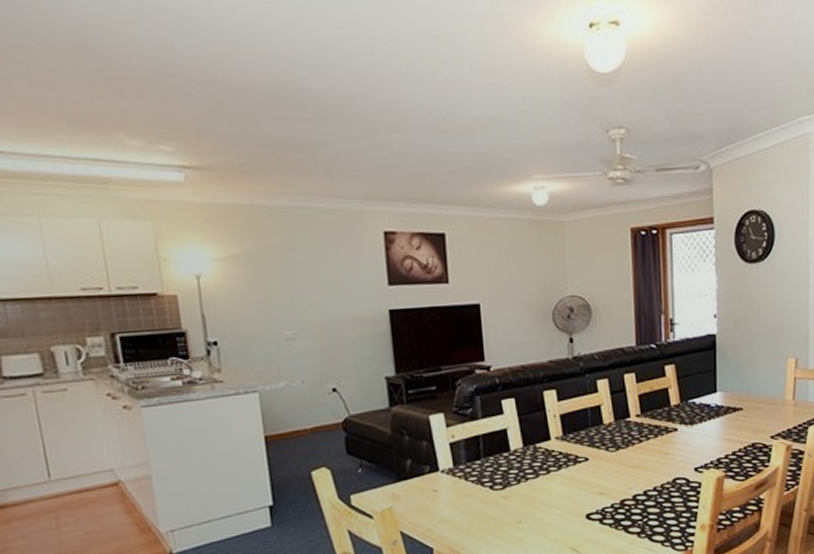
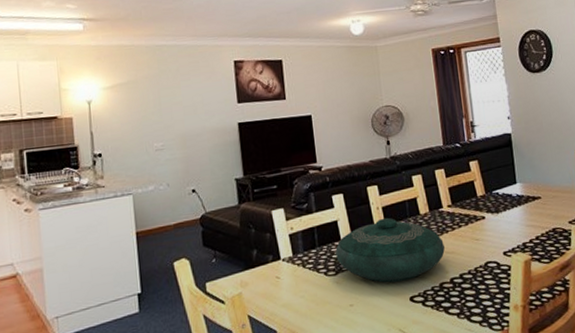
decorative bowl: none [503,426,630,499] -> present [335,217,446,283]

